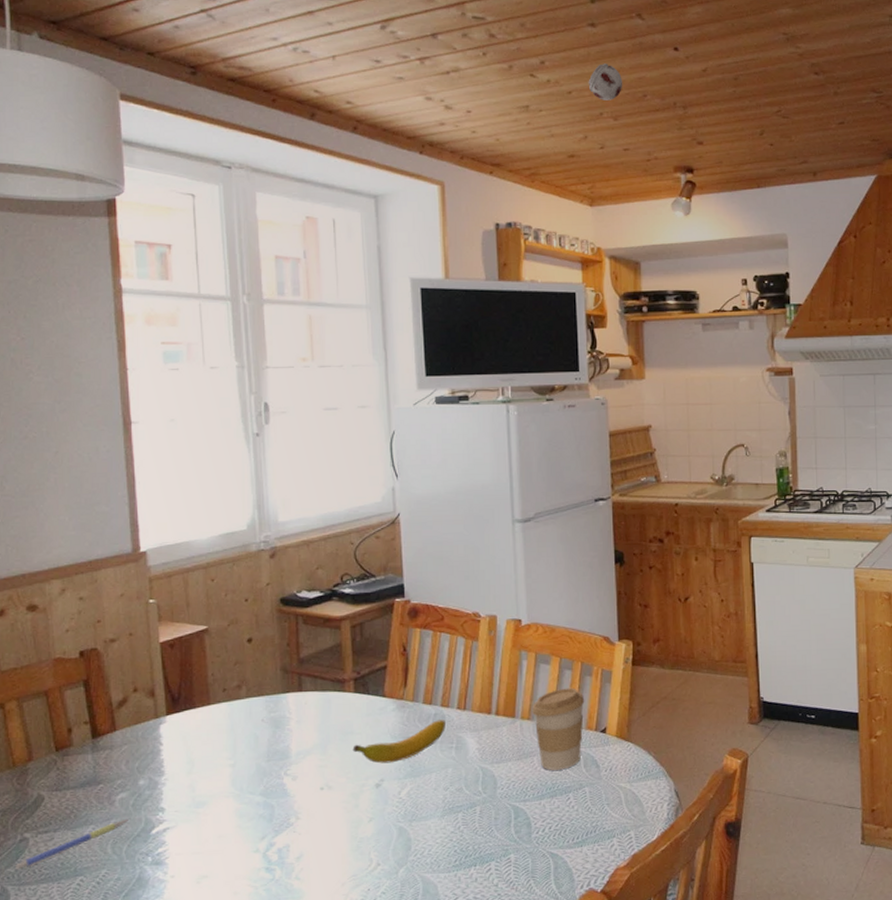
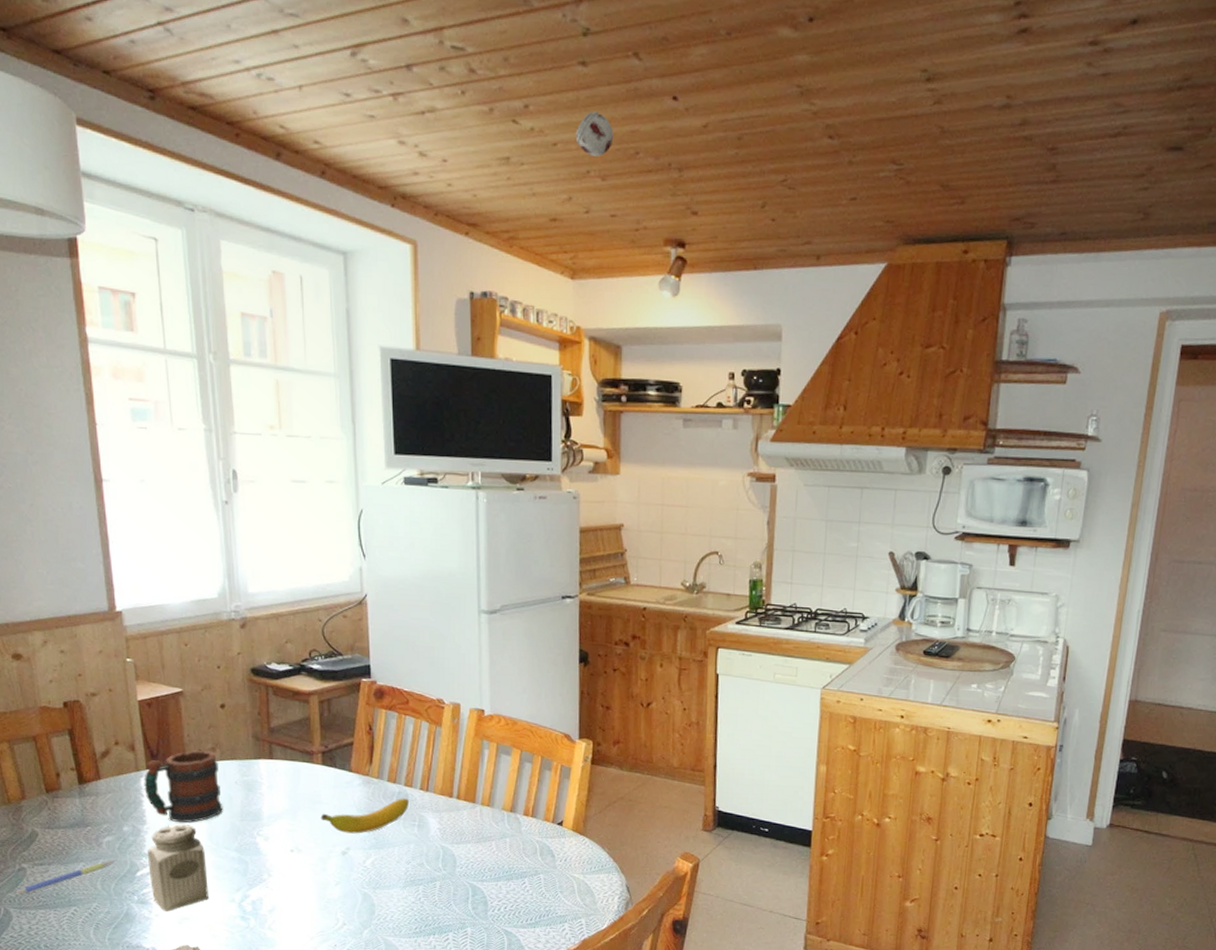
mug: none [163,689,248,770] -> present [144,750,223,823]
salt shaker: none [165,771,230,871] -> present [148,824,209,912]
coffee cup: present [532,687,585,770] -> none [492,779,544,856]

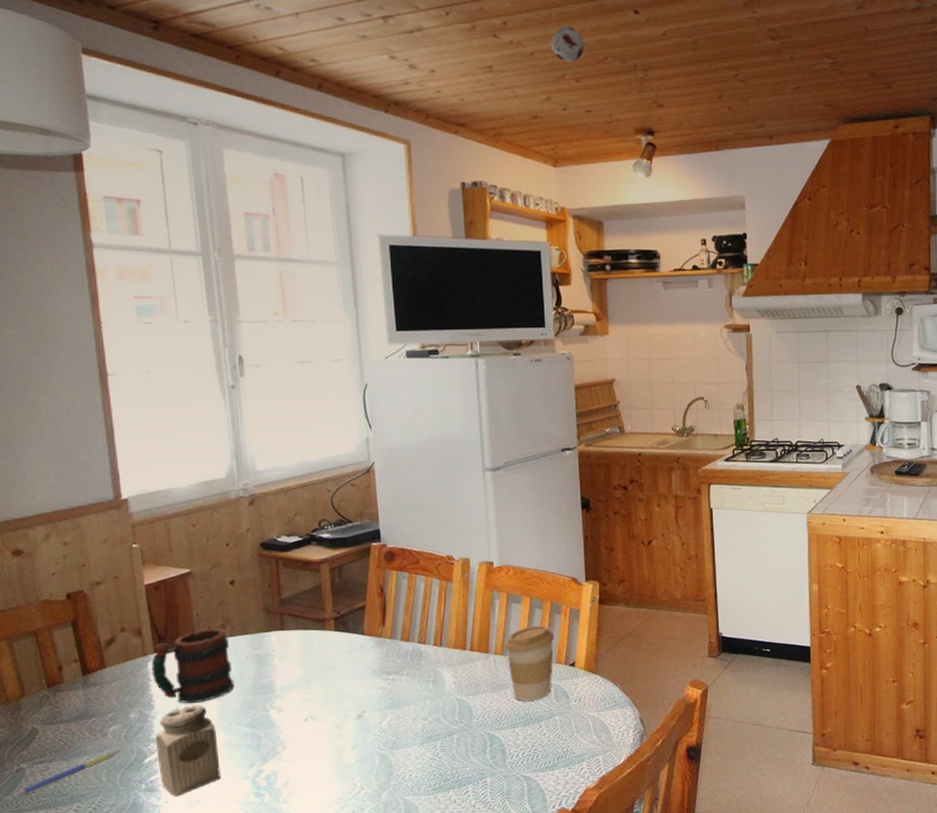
banana: present [320,798,409,834] -> none [334,655,423,697]
coffee cup: none [492,779,544,856] -> present [505,625,555,701]

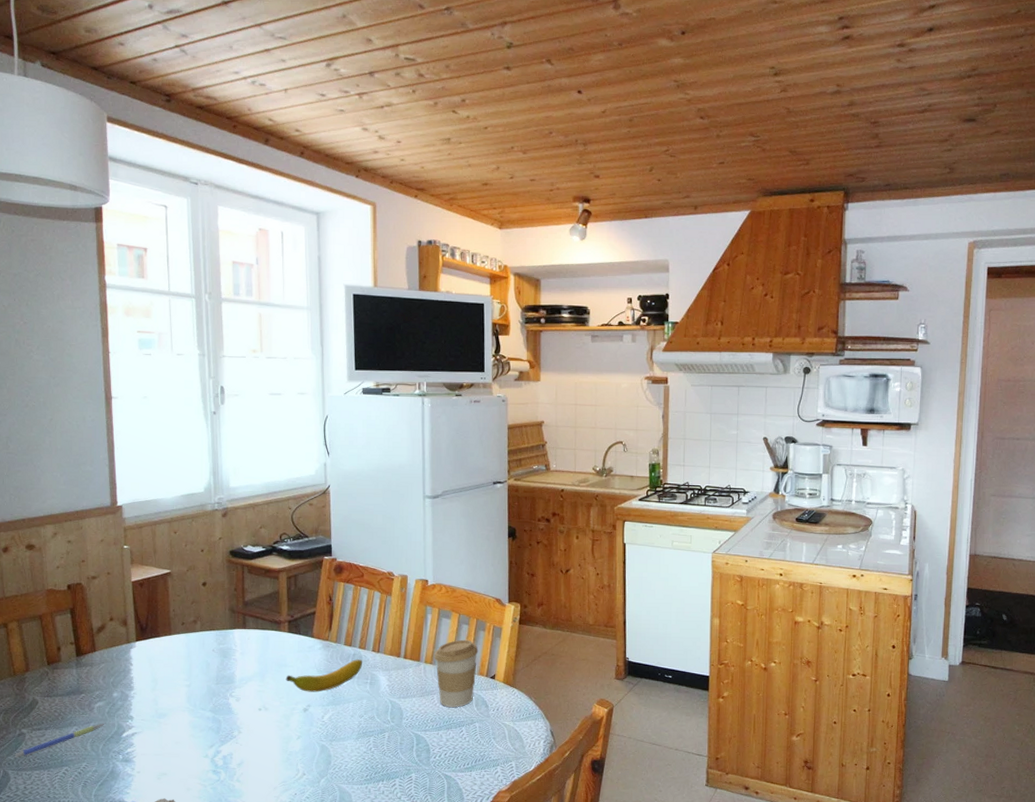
mug: present [151,628,235,704] -> none [133,623,201,688]
salt shaker: present [156,705,221,797] -> none [133,689,185,768]
banana: none [334,655,423,697] -> present [285,659,362,692]
smoke detector: present [550,25,585,62] -> none [502,103,532,136]

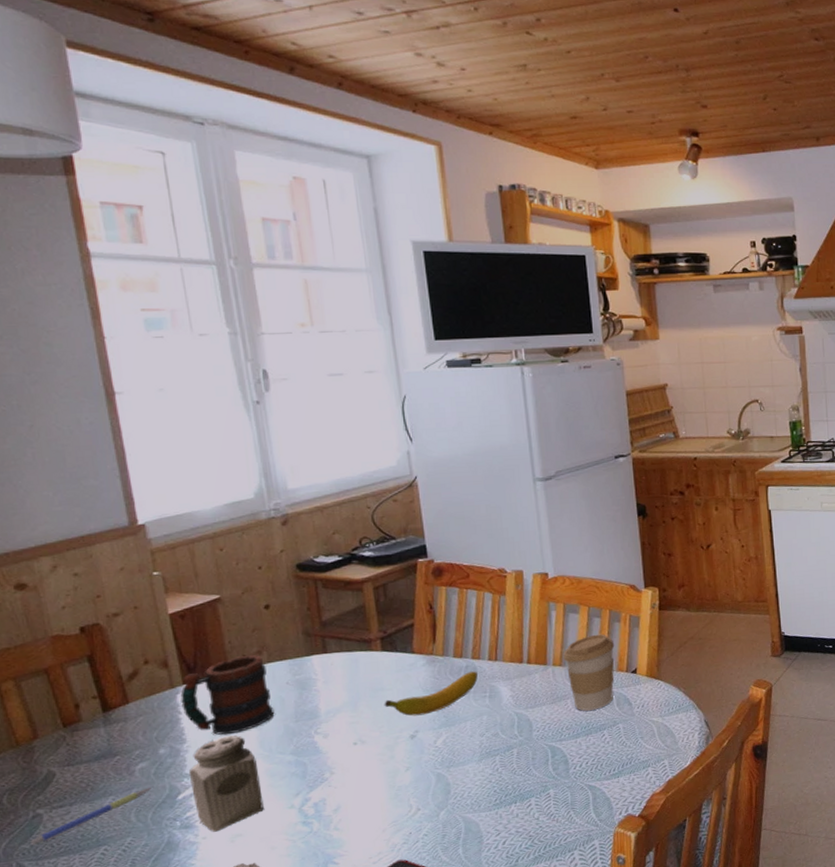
mug: none [133,623,201,688] -> present [180,655,275,735]
salt shaker: none [133,689,185,768] -> present [190,735,264,832]

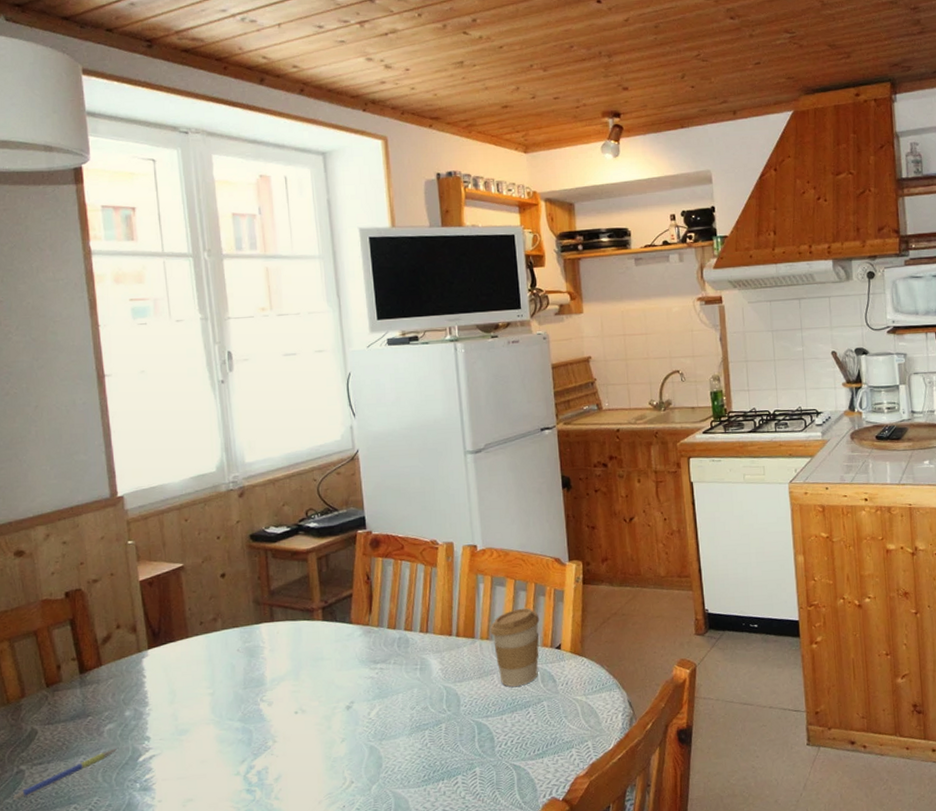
mug: present [180,655,275,735] -> none [145,622,226,700]
salt shaker: present [190,735,264,832] -> none [150,700,213,796]
banana: present [384,671,478,717] -> none [323,643,410,687]

